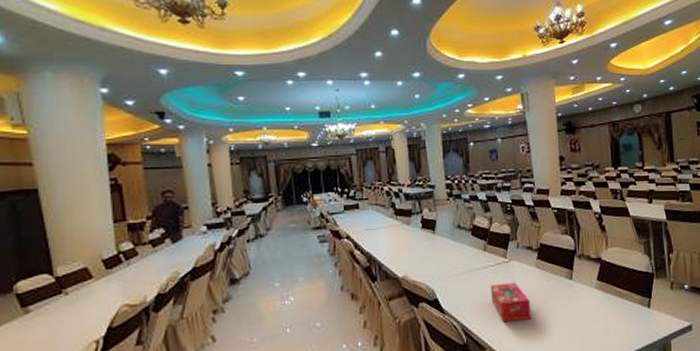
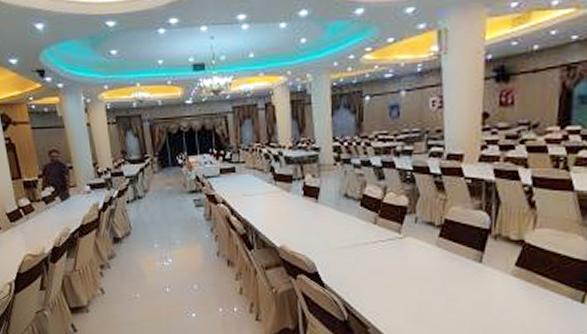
tissue box: present [490,282,531,323] -> none [378,261,426,303]

